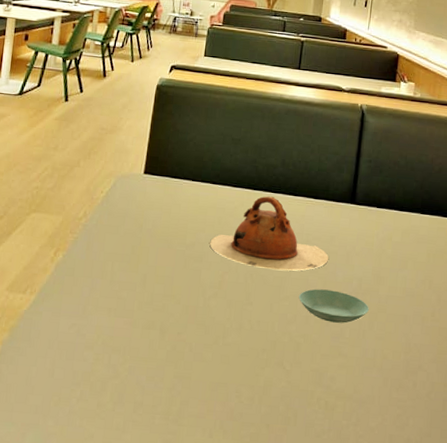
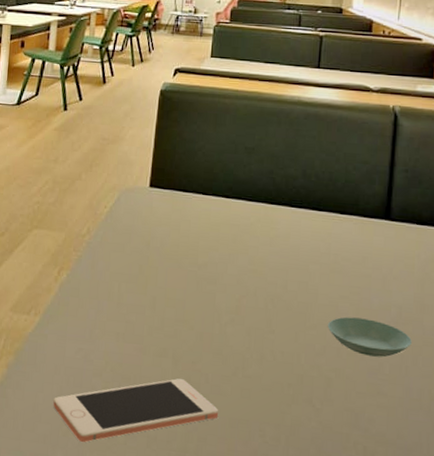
cell phone: none [45,348,201,412] -> present [53,378,219,443]
teapot: present [210,196,329,271] -> none [224,211,361,296]

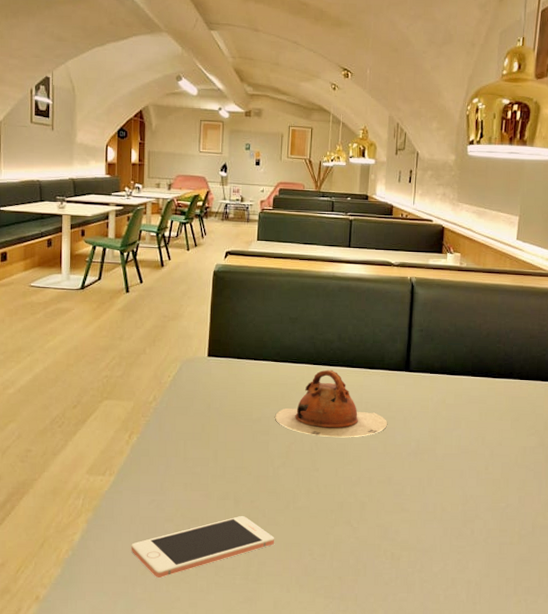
teapot: none [224,211,361,296] -> present [275,369,387,437]
saucer: present [327,317,412,357] -> none [361,452,427,482]

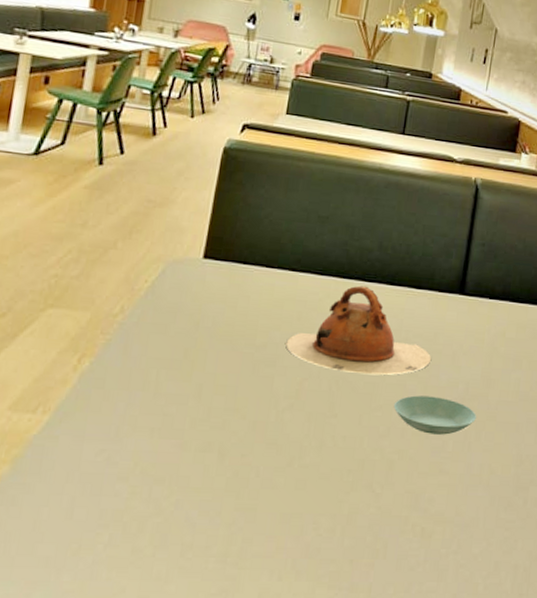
cell phone: present [131,516,275,579] -> none [61,475,269,561]
saucer: none [361,452,427,482] -> present [393,395,477,435]

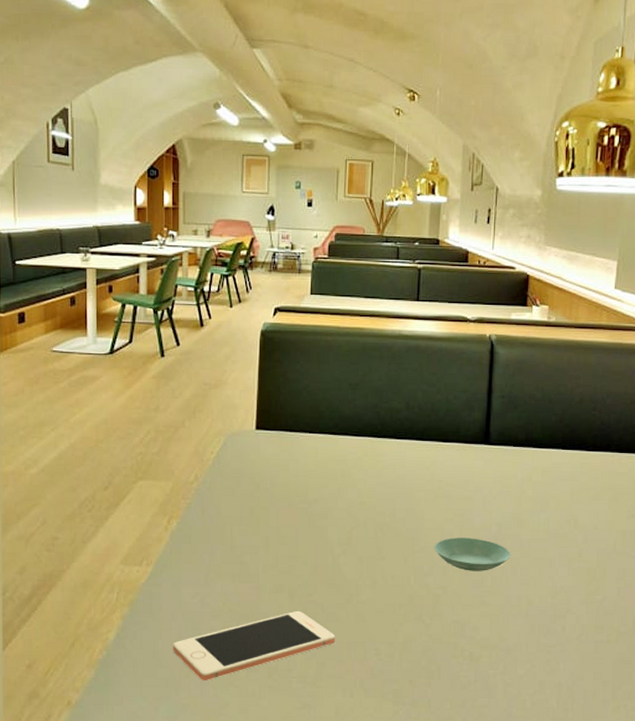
cell phone: none [61,475,269,561] -> present [173,611,336,682]
teapot: present [286,285,431,375] -> none [334,443,464,521]

